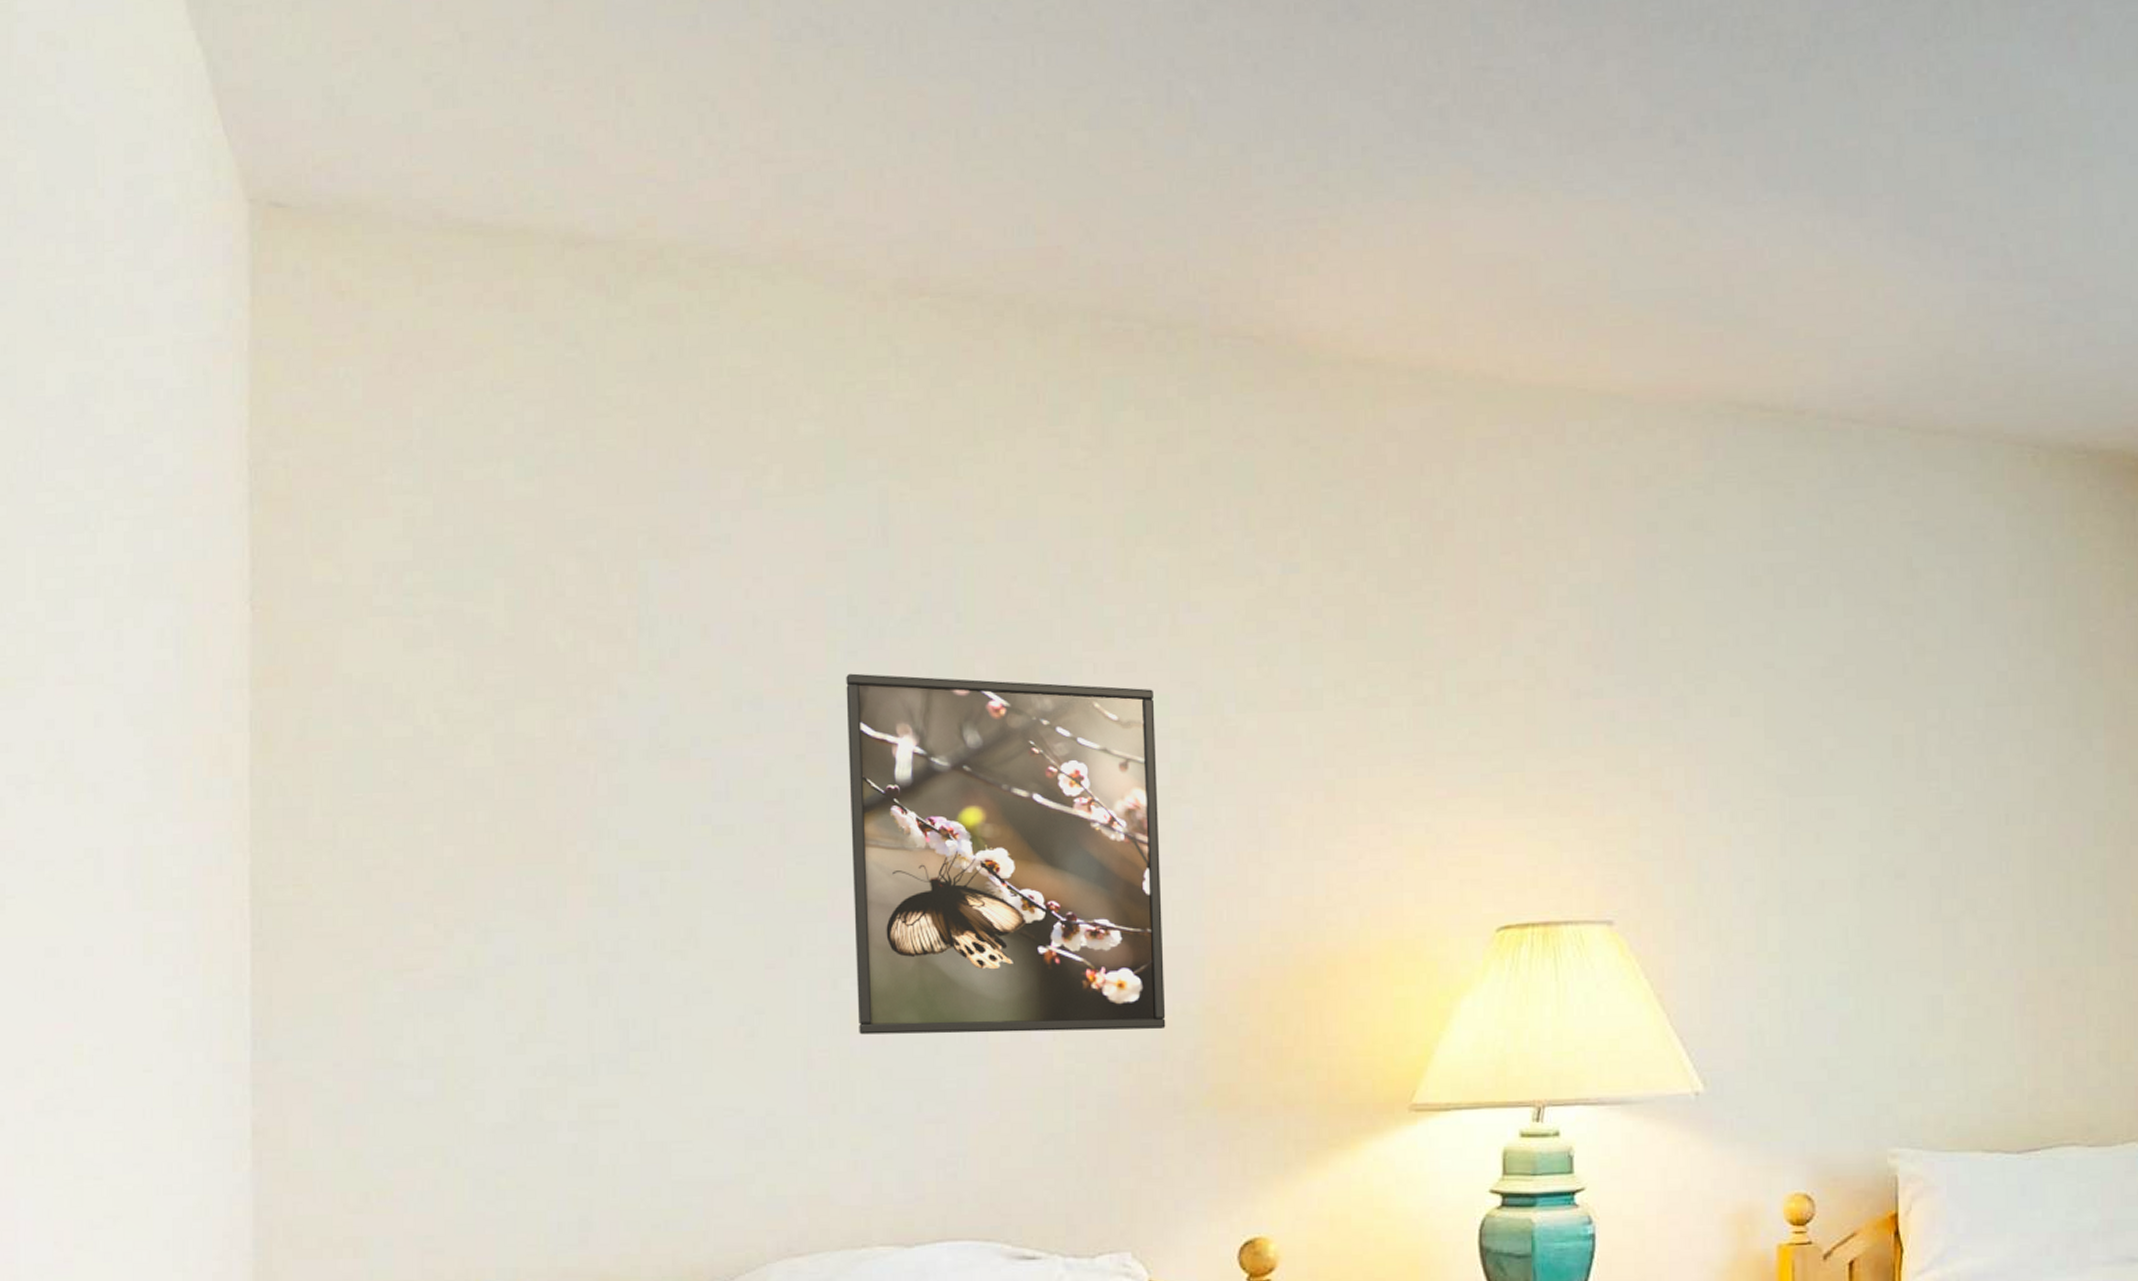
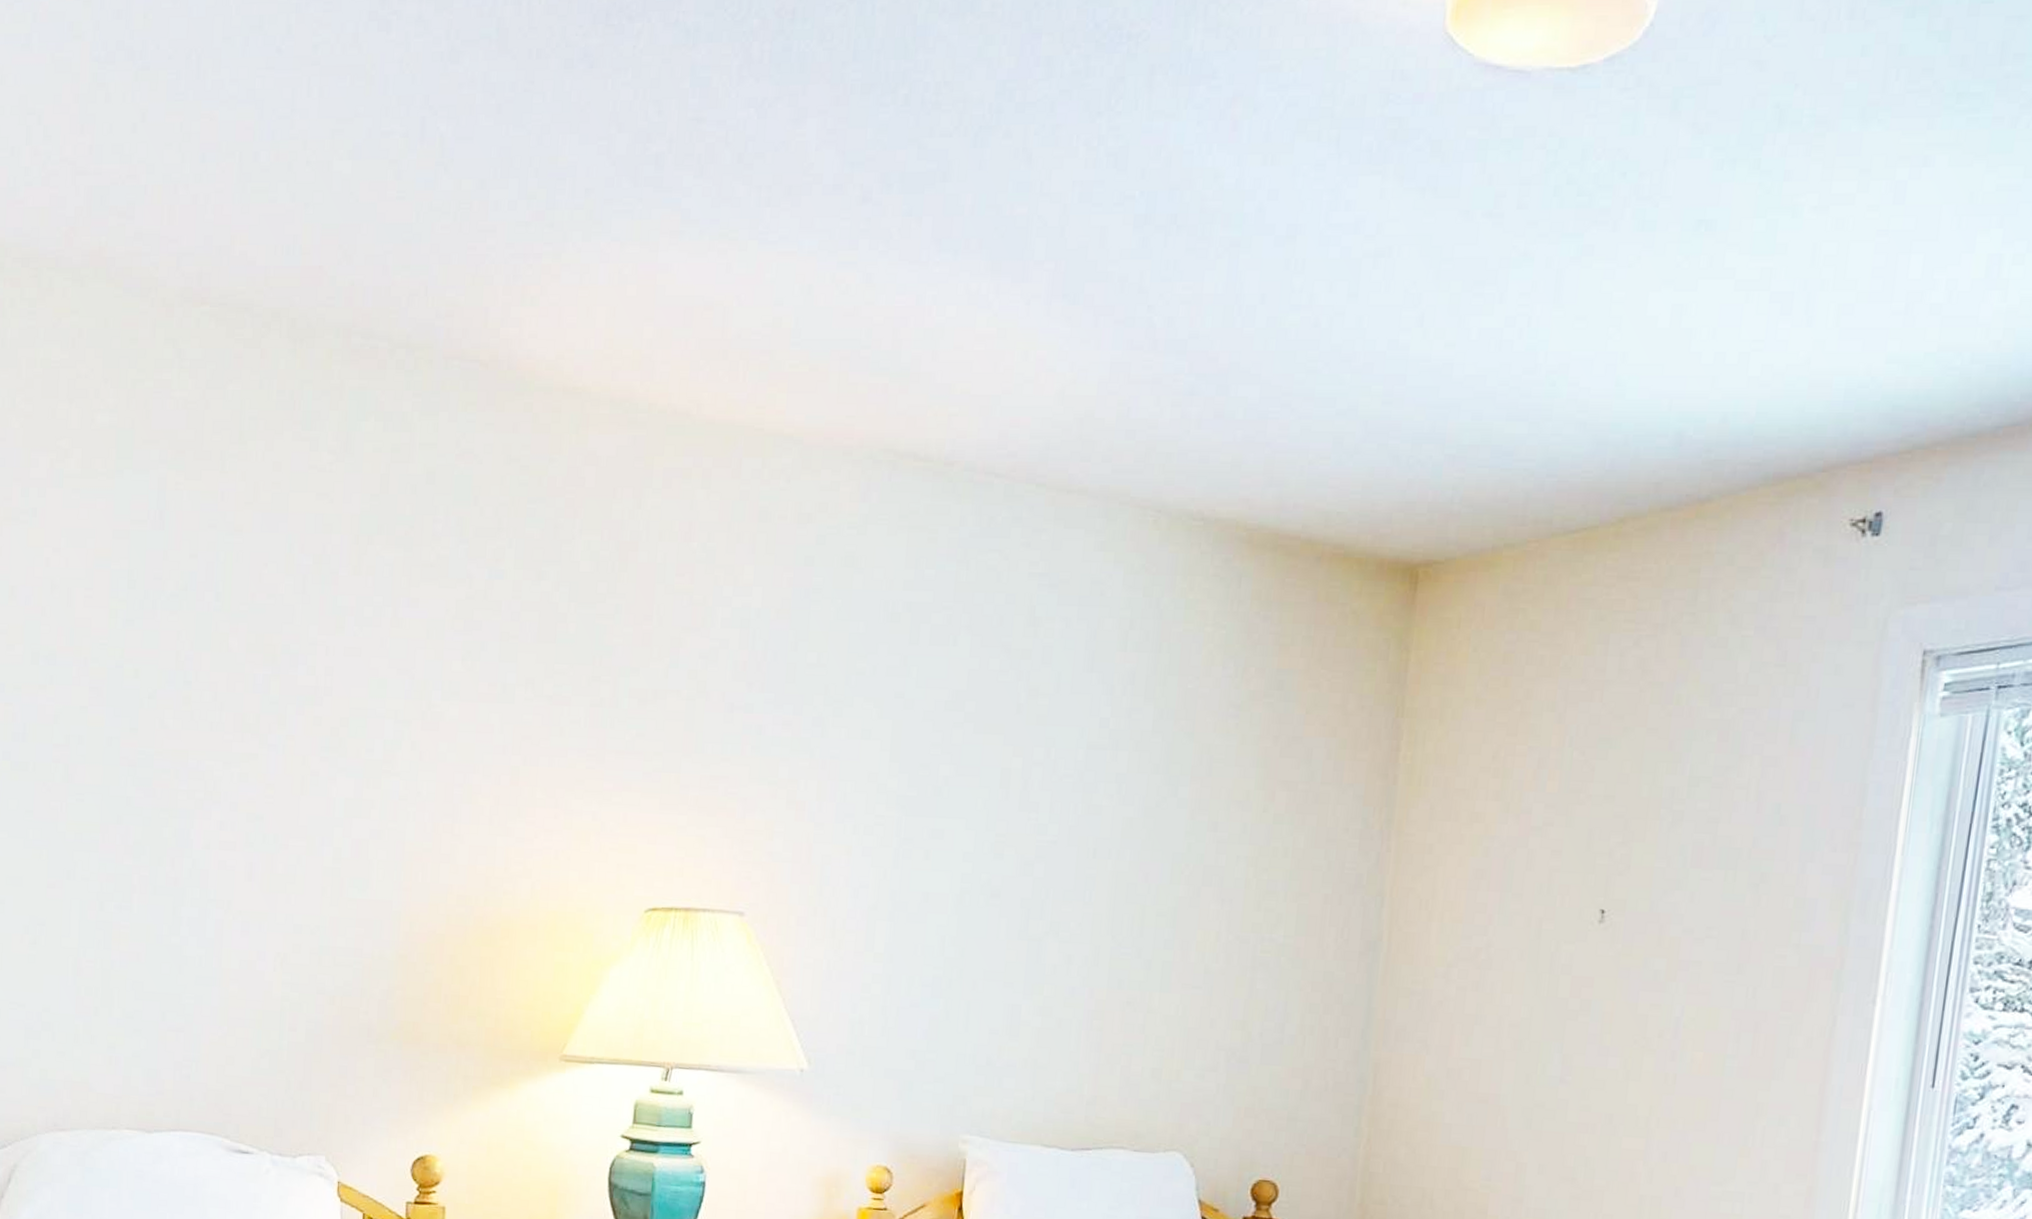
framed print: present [846,673,1166,1035] -> none [118,639,374,970]

